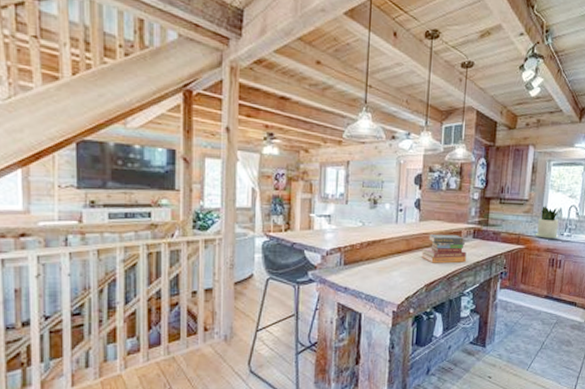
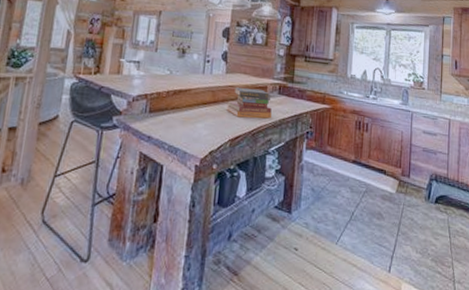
planter: present [535,206,560,239] -> none [340,66,366,101]

